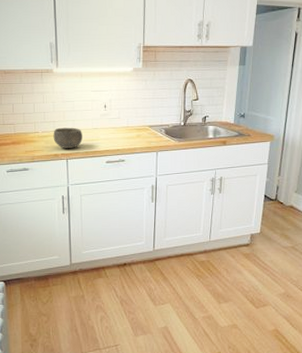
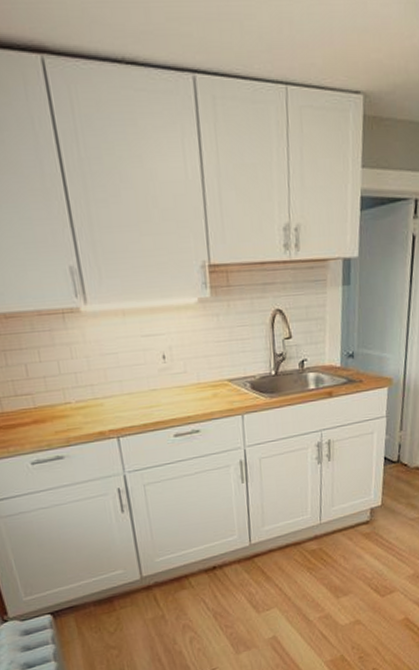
bowl: present [53,127,82,149] -> none [92,391,137,423]

